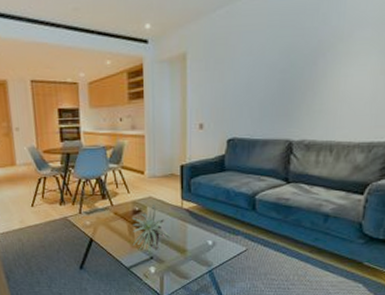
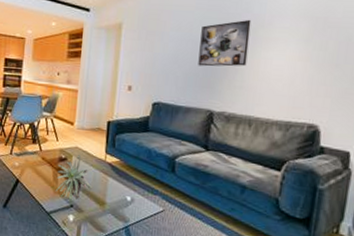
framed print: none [273,32,329,93] -> present [198,19,252,67]

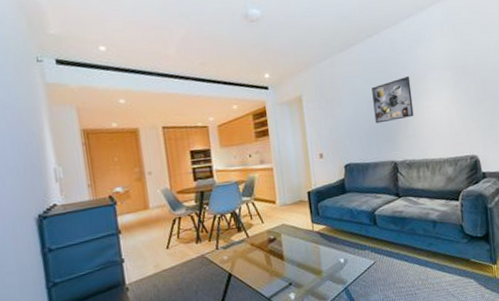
plant: present [55,155,92,201] -> none [268,231,306,280]

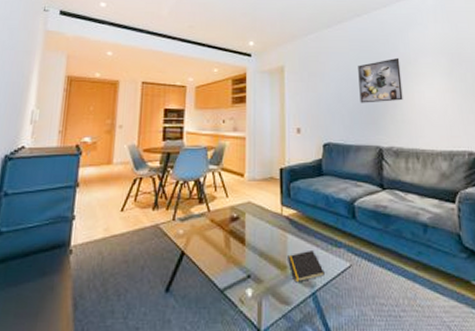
notepad: none [322,256,354,283] -> present [288,251,325,283]

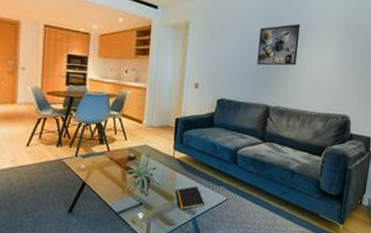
plant: none [228,211,270,270] -> present [124,153,161,199]

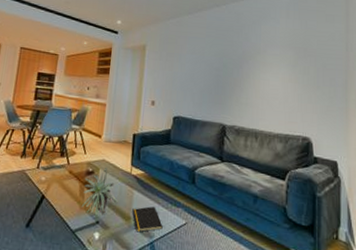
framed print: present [257,23,301,66] -> none [210,46,250,86]

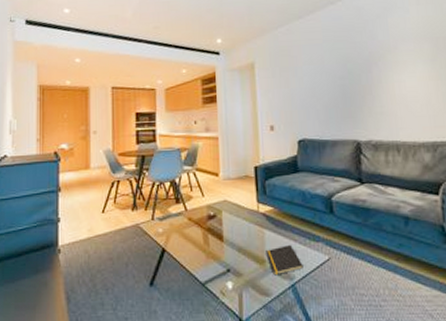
plant: present [81,168,118,217] -> none [207,209,248,265]

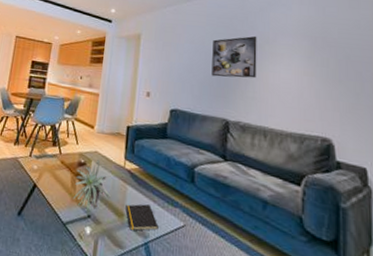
plant: none [207,209,248,265] -> present [72,160,111,211]
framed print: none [332,46,382,97] -> present [211,36,257,78]

